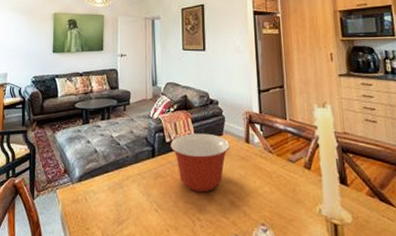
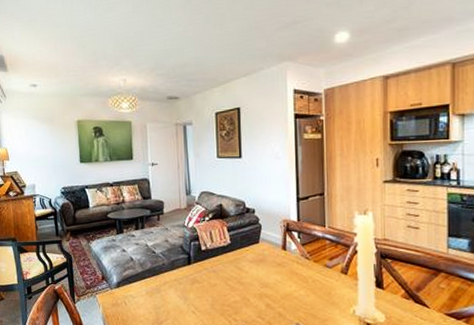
mixing bowl: present [170,133,230,193] -> none [205,241,267,296]

